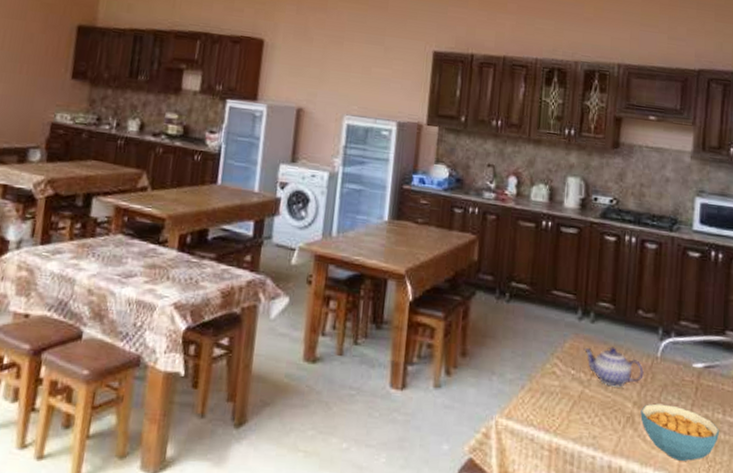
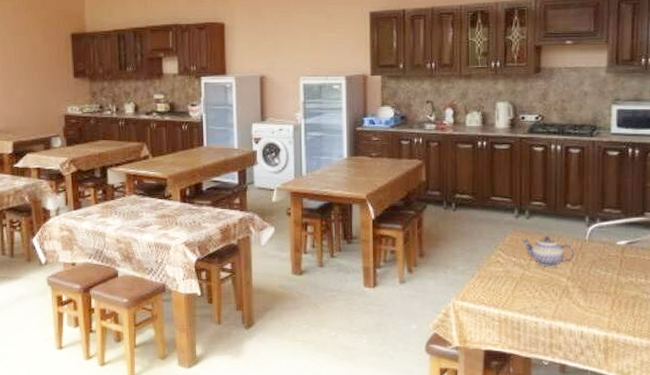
cereal bowl: present [640,403,720,461] -> none [574,276,643,318]

